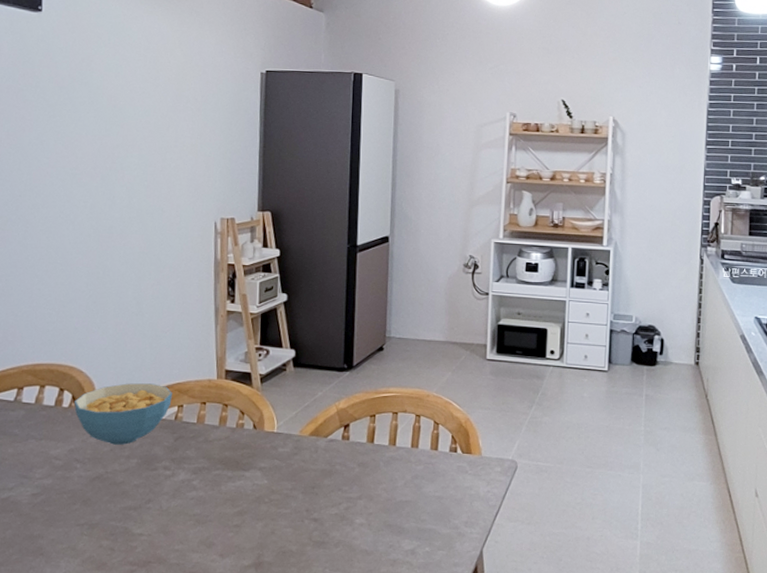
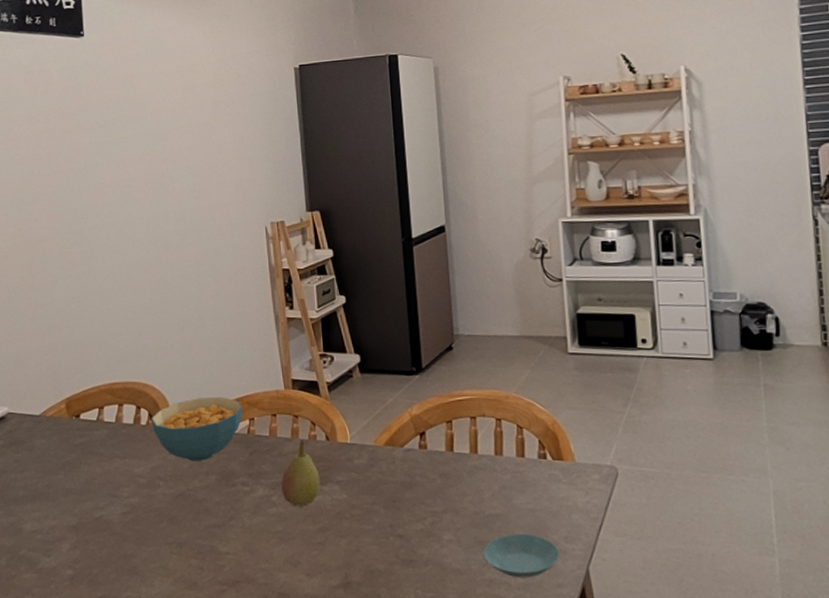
fruit: none [204,427,243,491] -> present [281,440,320,507]
saucer: none [390,518,459,558] -> present [483,533,560,578]

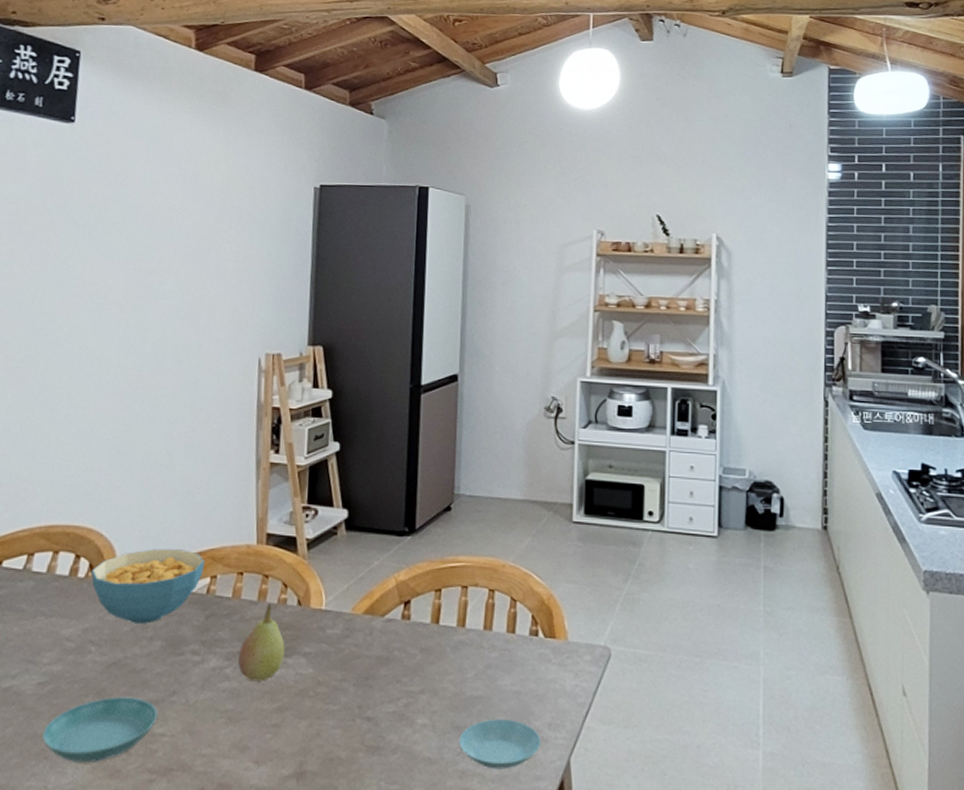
saucer: none [131,522,221,576] -> present [42,697,158,762]

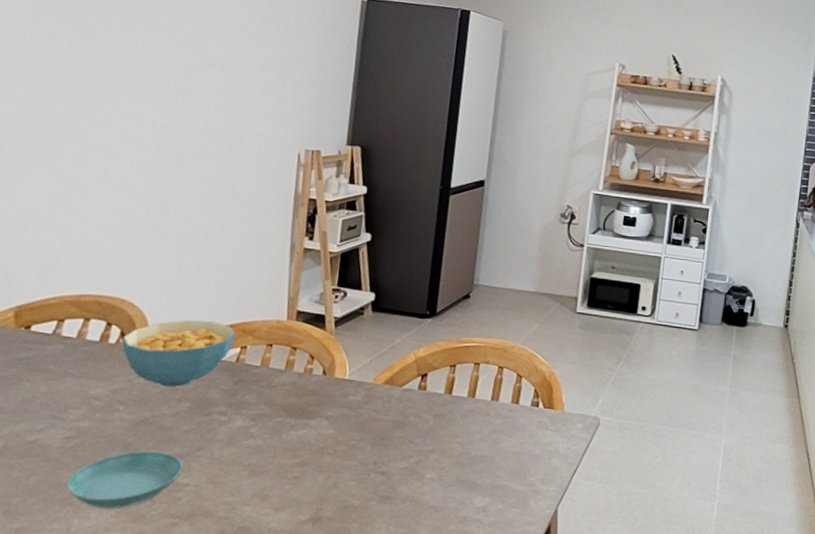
fruit: present [238,603,285,682] -> none [263,372,309,440]
saucer: present [458,718,541,769] -> none [462,474,534,516]

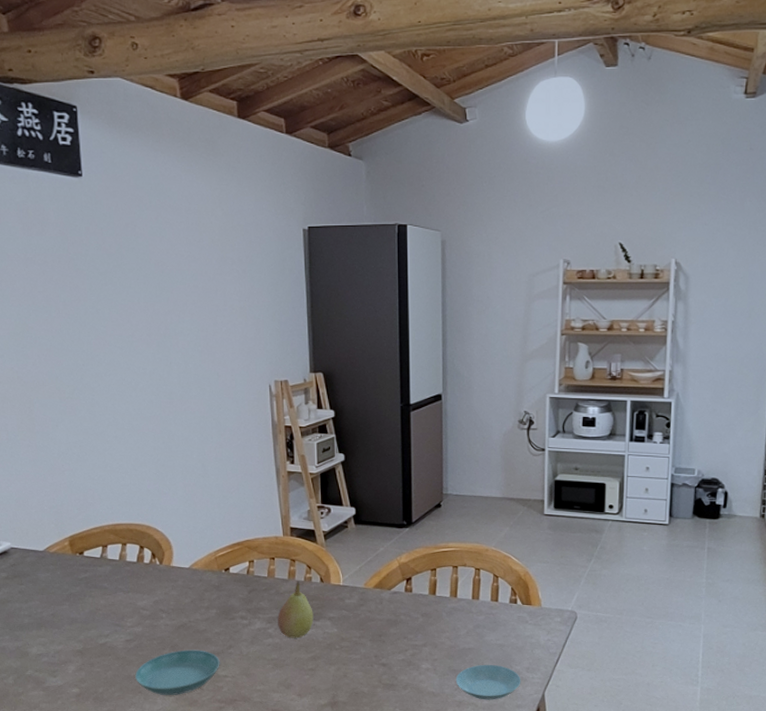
cereal bowl: present [122,320,236,387] -> none [154,541,243,597]
fruit: none [263,372,309,440] -> present [277,581,314,638]
saucer: none [462,474,534,516] -> present [455,664,521,700]

